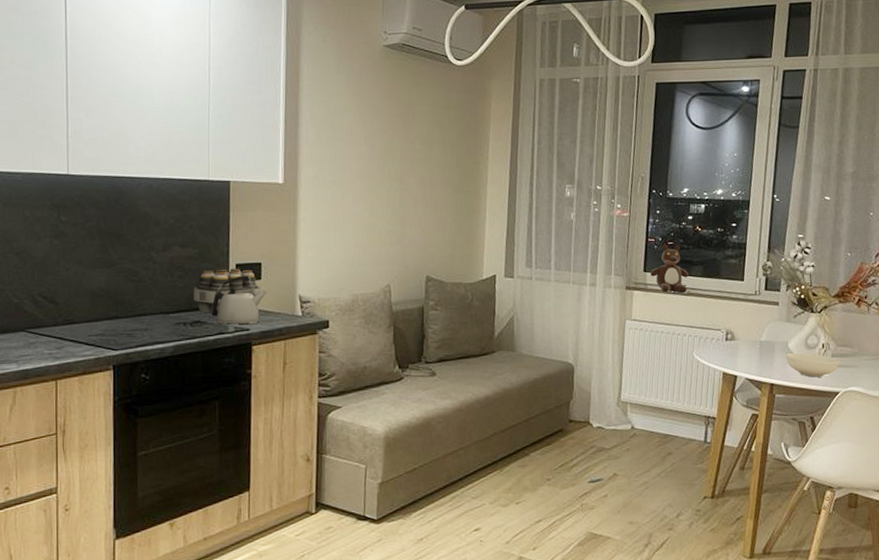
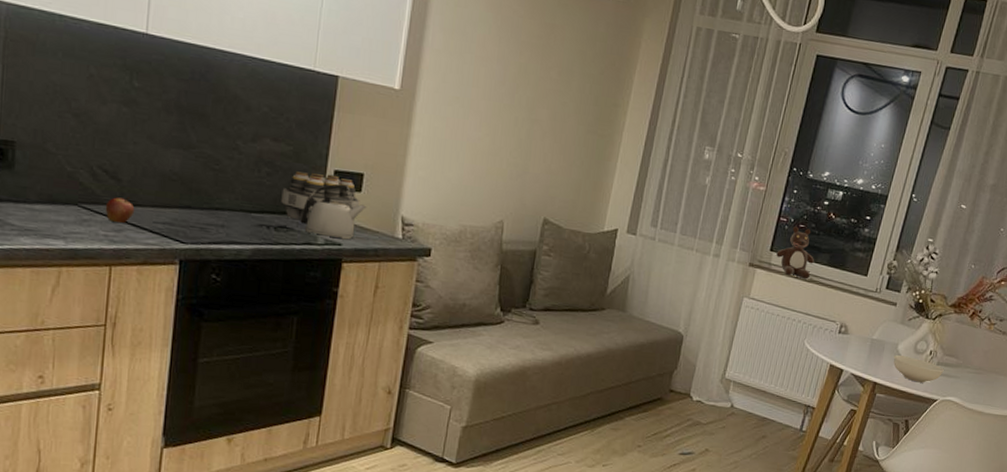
fruit: none [47,317,72,342] -> present [105,197,135,224]

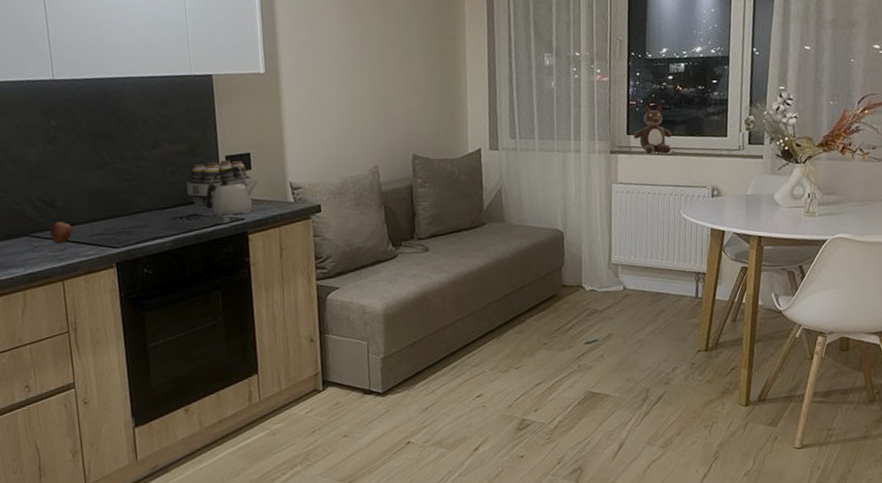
bowl: present [893,355,944,383] -> none [772,204,827,227]

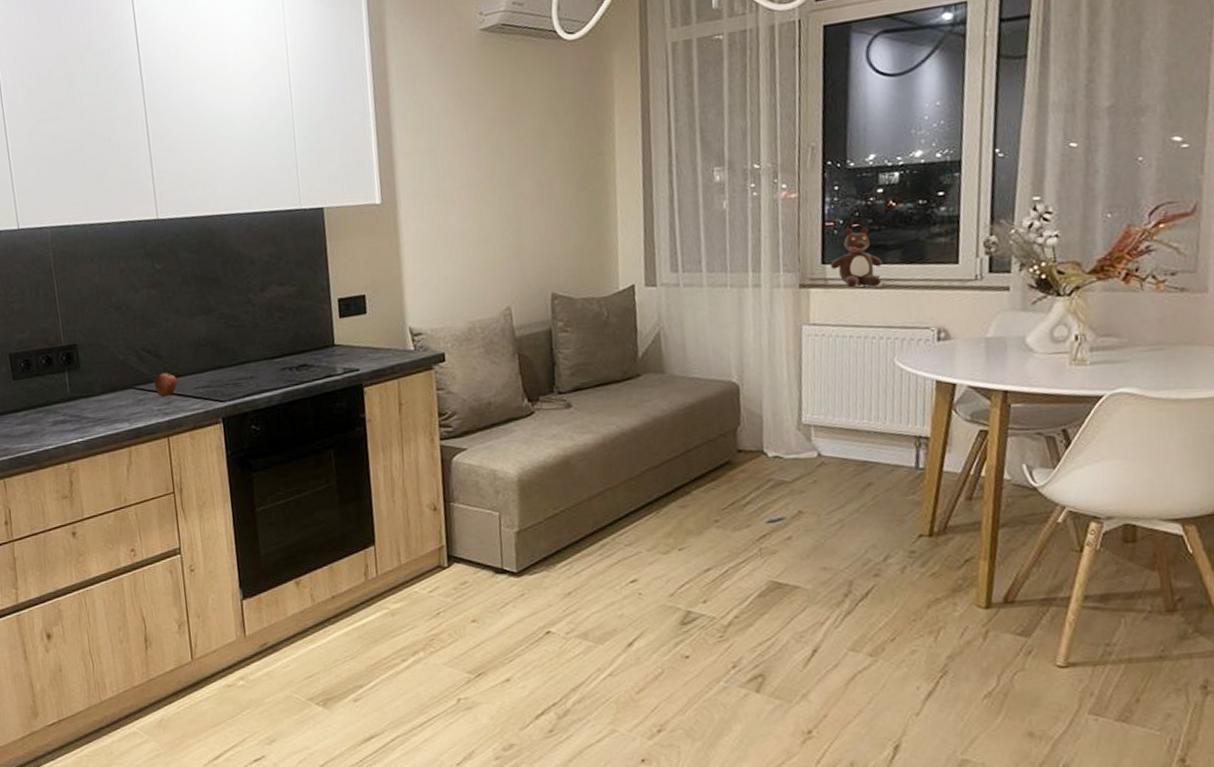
spice rack: present [186,160,253,207] -> none [295,303,368,356]
kettle: present [206,166,259,216] -> none [317,310,375,367]

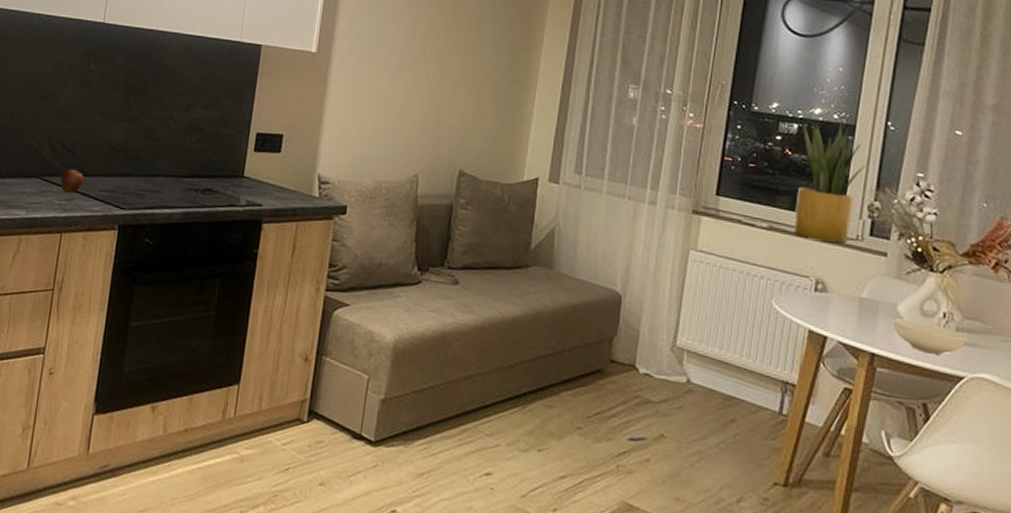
stuffed animal: present [830,226,883,288] -> none [724,165,773,227]
planter: none [904,159,981,289] -> present [793,122,870,244]
bowl: none [1022,348,1103,379] -> present [893,318,967,355]

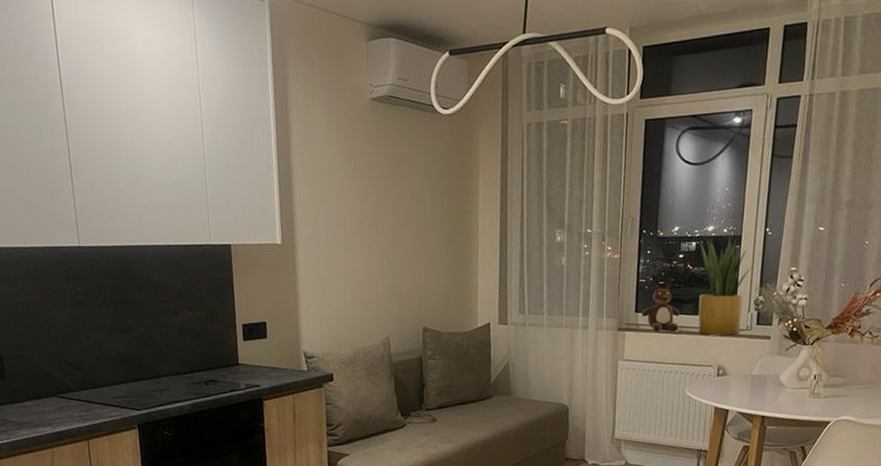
fruit: present [60,168,85,193] -> none [75,382,98,405]
stuffed animal: none [724,165,773,227] -> present [642,284,681,333]
bowl: present [893,318,967,355] -> none [777,385,832,409]

